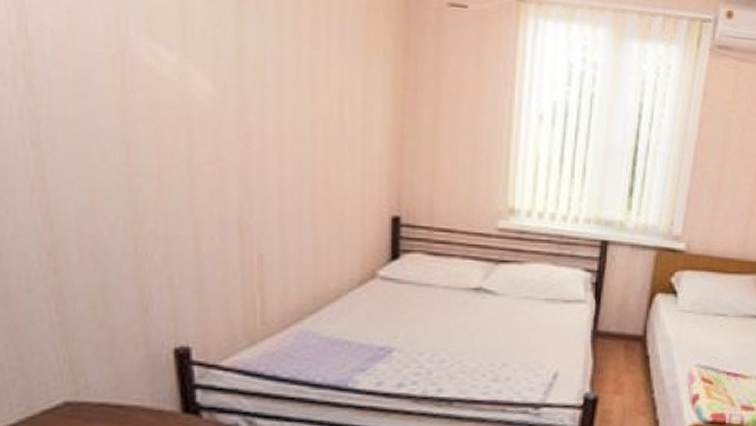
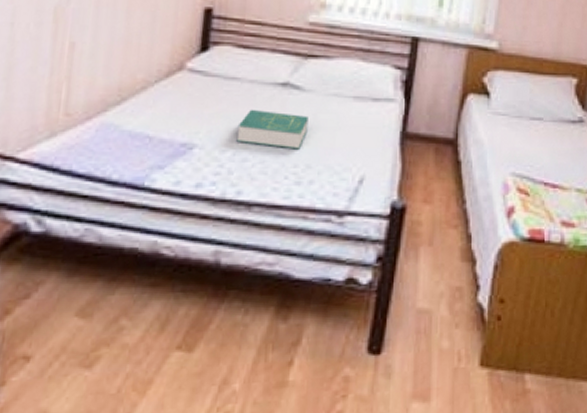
book: none [433,313,502,350] -> present [236,109,308,150]

